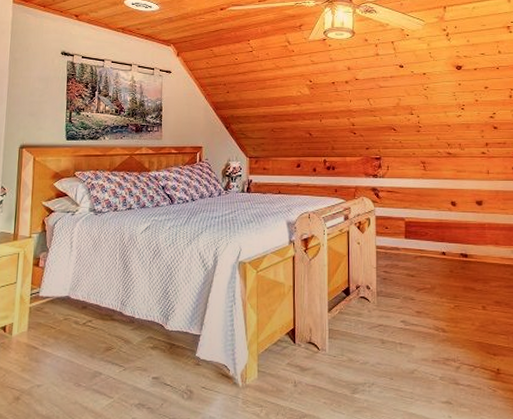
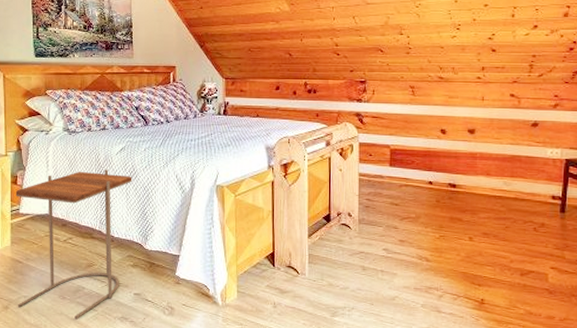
side table: none [29,249,156,409] -> present [15,169,132,320]

